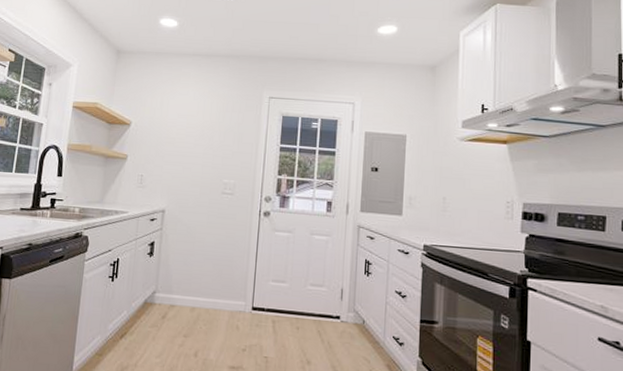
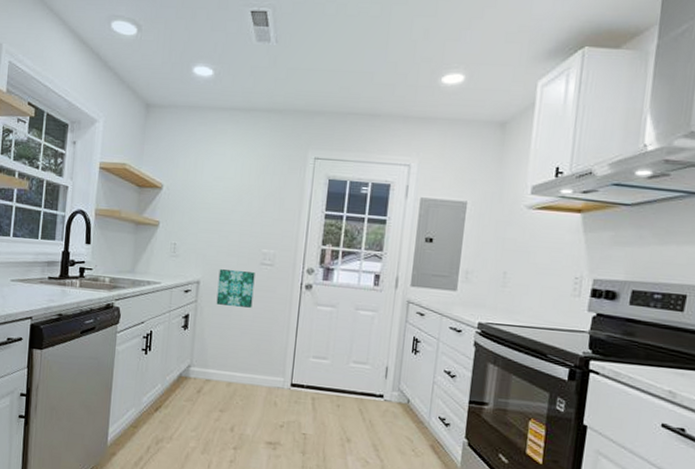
wall art: none [180,199,217,235] -> present [216,269,255,308]

